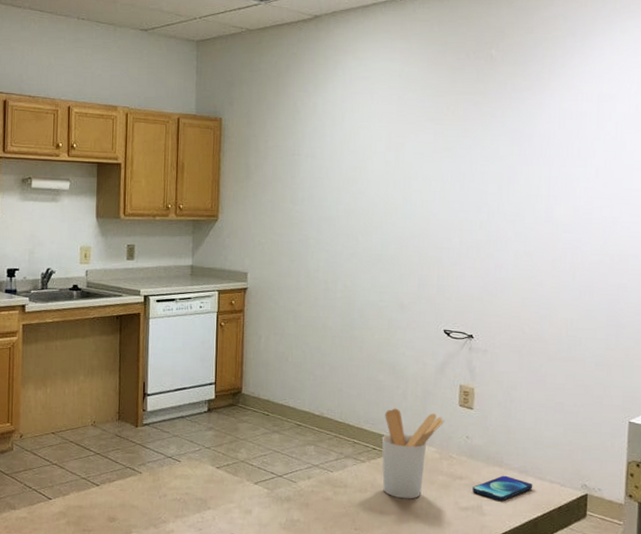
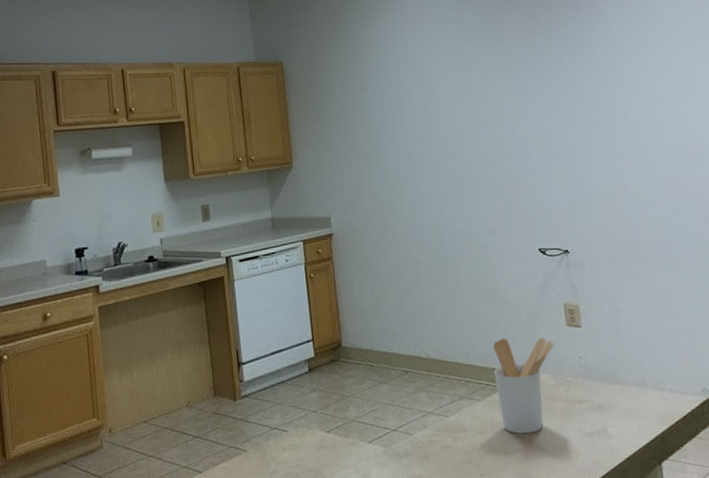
smartphone: present [472,475,533,501] -> none [594,391,655,420]

